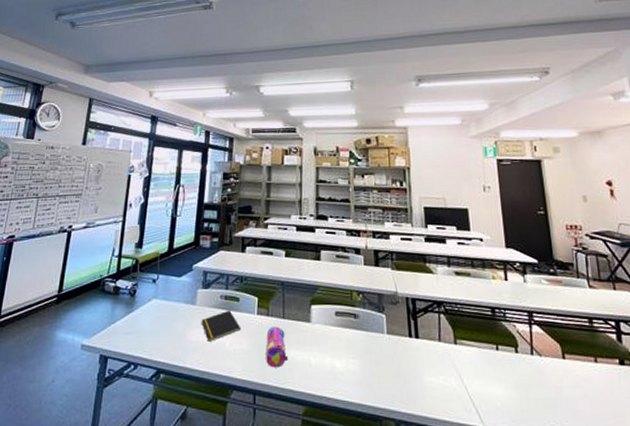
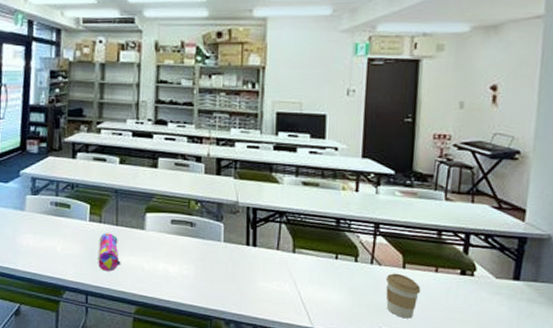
notepad: present [201,310,241,342] -> none [31,216,73,246]
coffee cup: none [548,364,585,415] -> present [385,273,421,319]

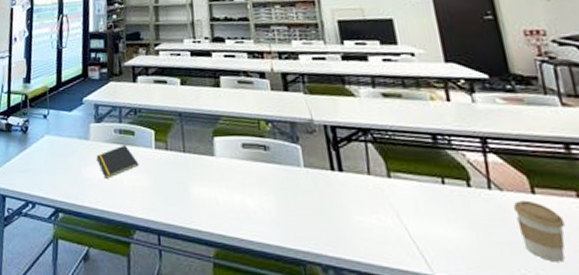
notepad: none [31,216,73,246] -> present [96,144,139,179]
pencil case: present [98,233,121,271] -> none [167,161,193,206]

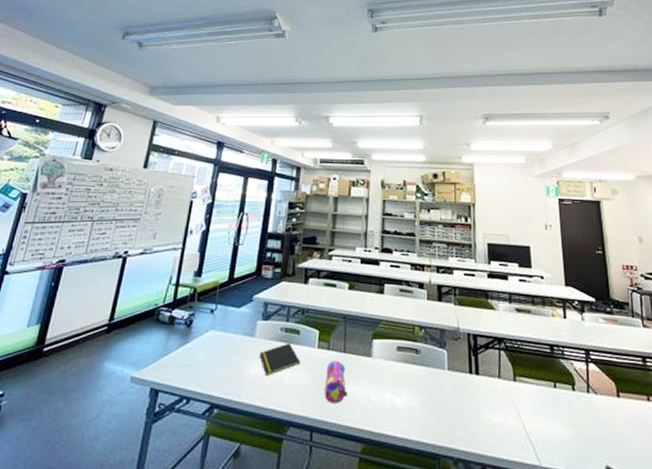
pencil case: none [167,161,193,206] -> present [325,361,348,404]
coffee cup: present [513,200,566,262] -> none [603,402,638,453]

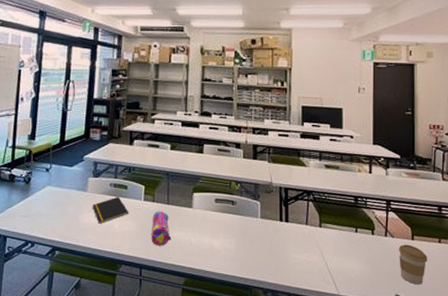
coffee cup: none [603,402,638,453] -> present [398,244,428,285]

